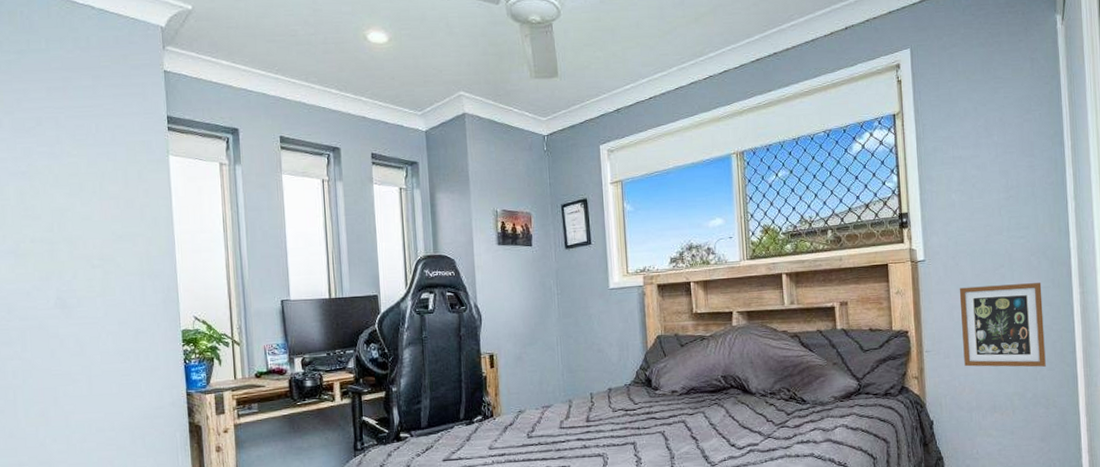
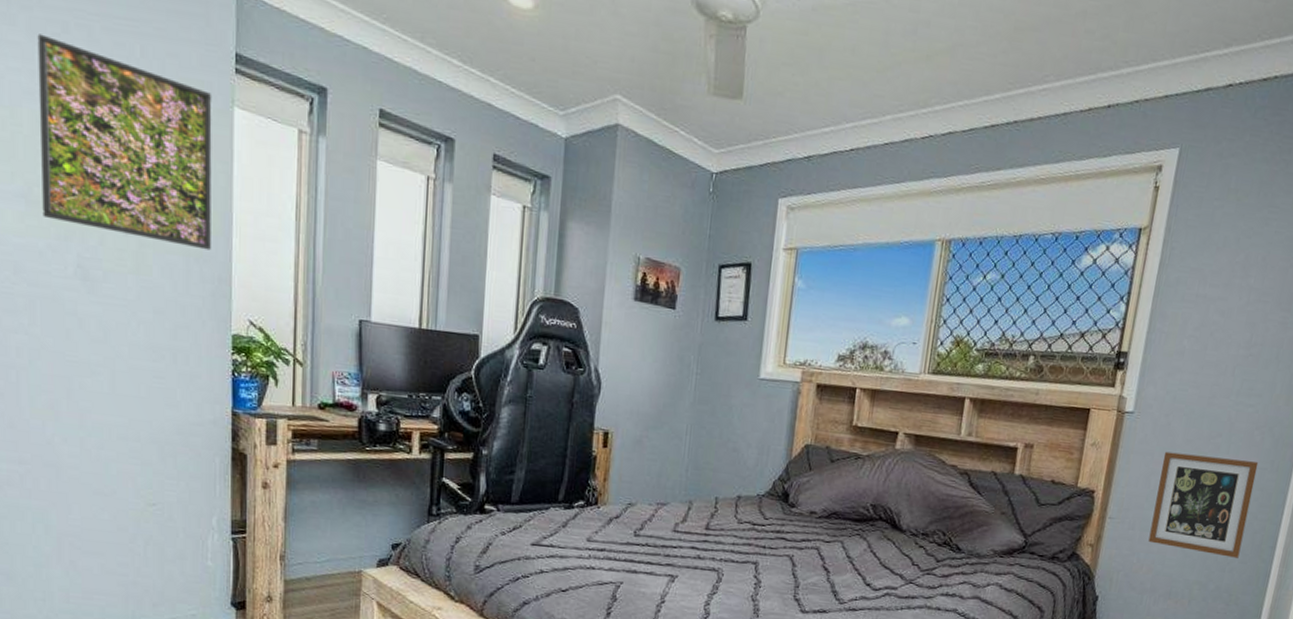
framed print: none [18,130,161,268] -> present [37,34,213,251]

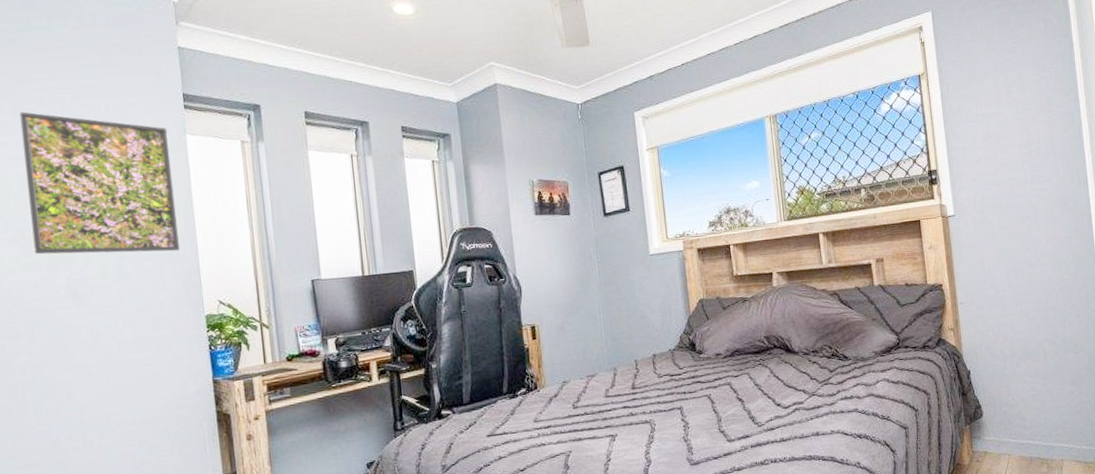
picture frame: present [1148,451,1259,558] -> none [988,232,1073,317]

